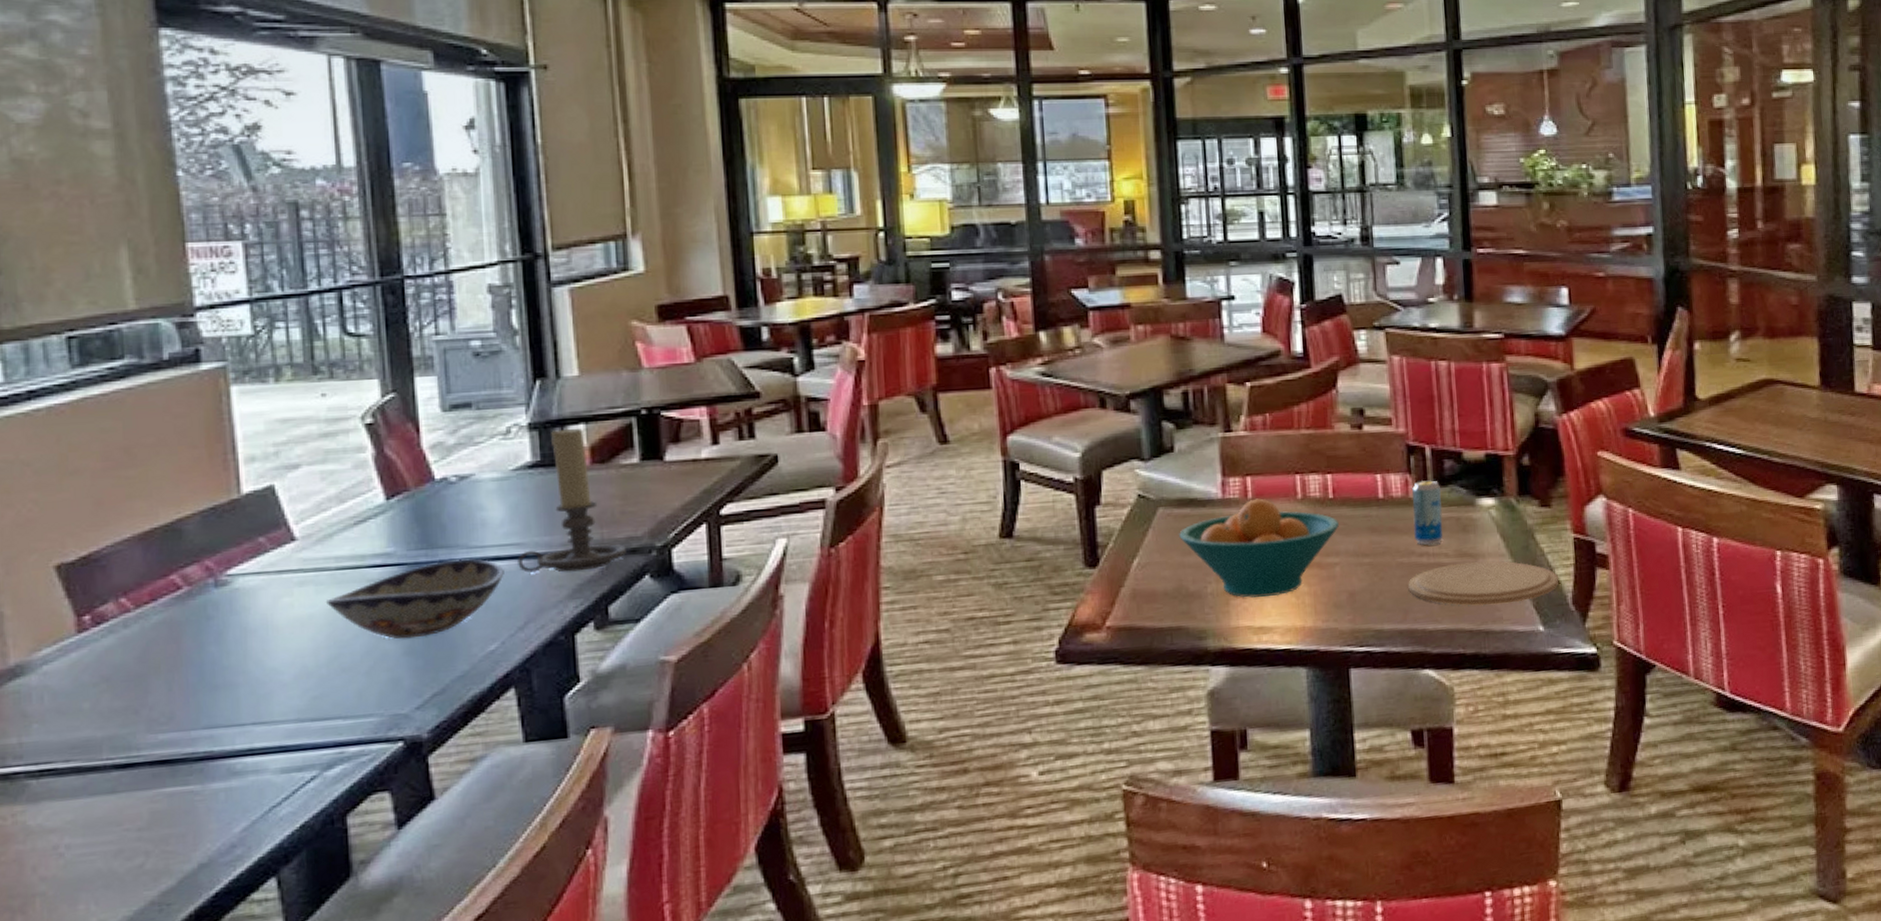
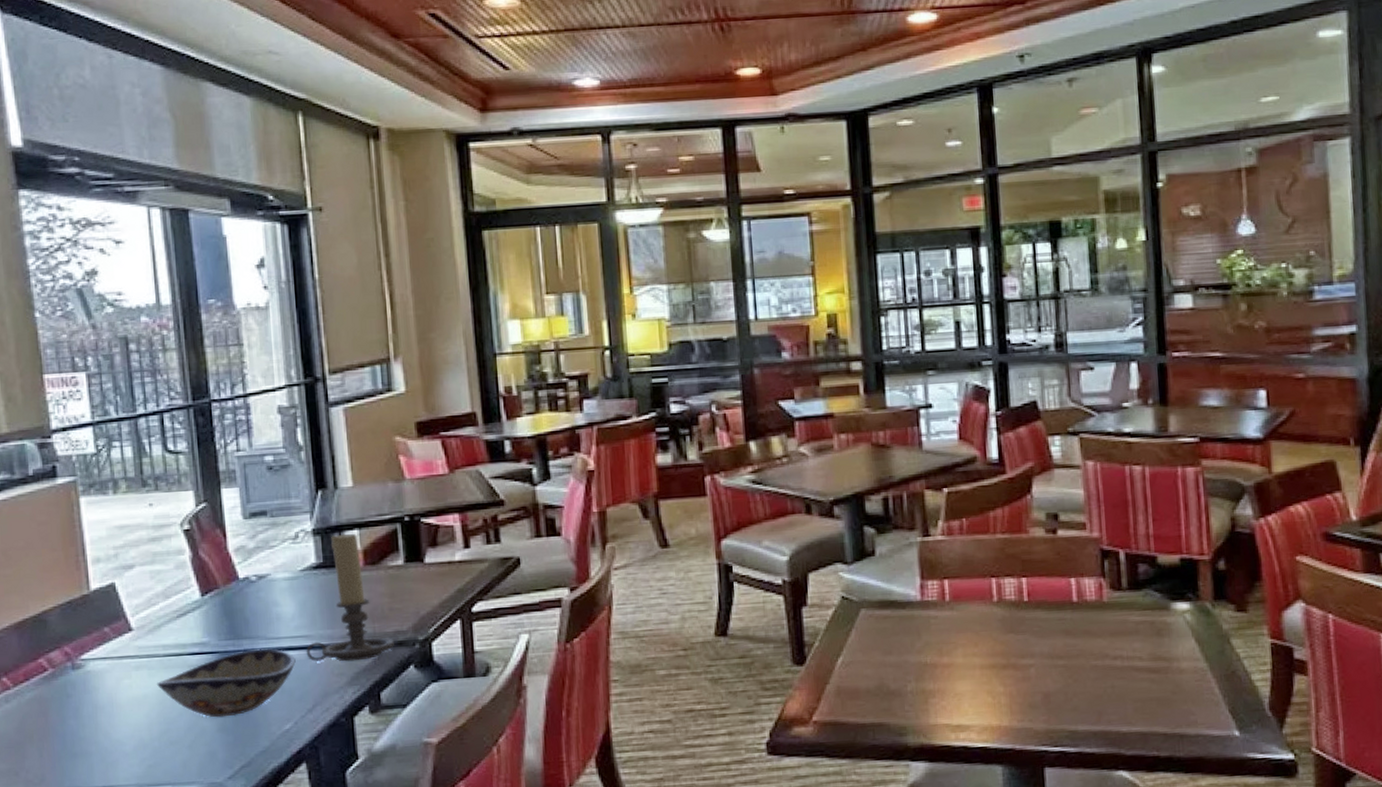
fruit bowl: present [1179,498,1339,598] -> none [880,601,1034,697]
plate: present [1408,560,1559,606] -> none [1102,664,1256,710]
beverage can: present [1412,480,1443,546] -> none [1106,584,1137,649]

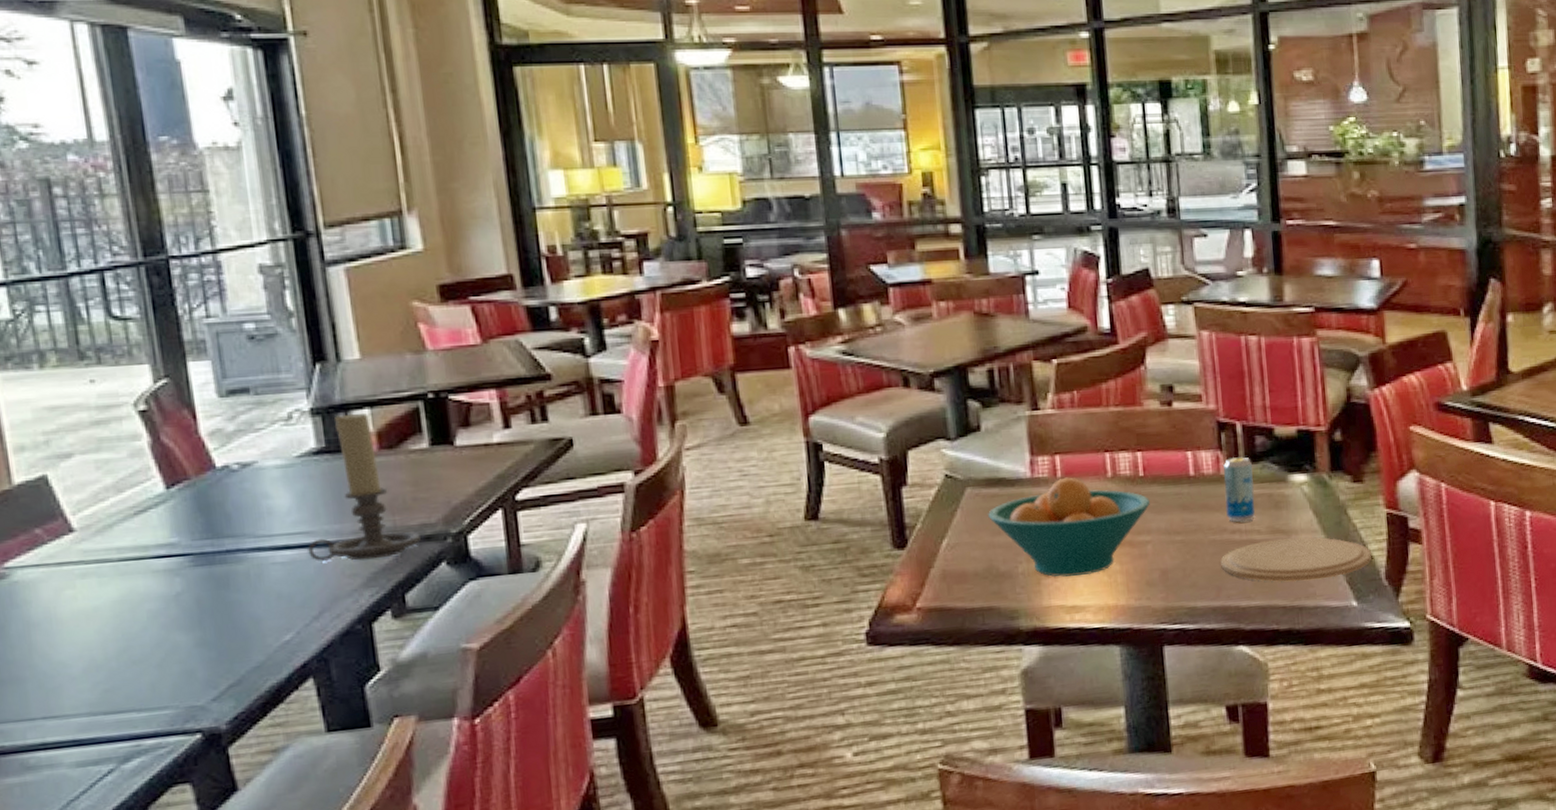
decorative bowl: present [157,648,296,718] -> none [111,548,295,631]
fruit bowl: none [880,601,1034,697] -> present [988,477,1150,577]
plate: none [1102,664,1256,710] -> present [1221,536,1372,582]
beverage can: none [1106,584,1137,649] -> present [1223,457,1255,523]

